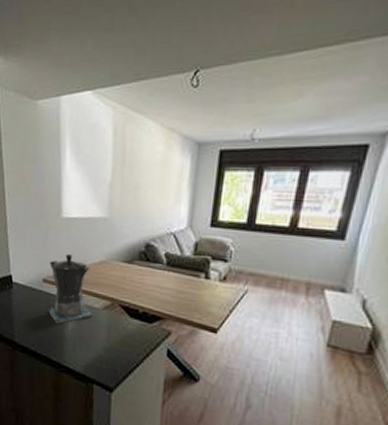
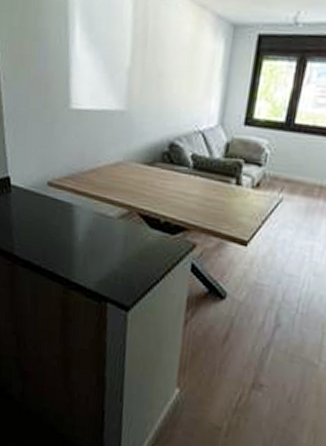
coffee maker: present [49,254,93,324] -> none [55,153,107,235]

